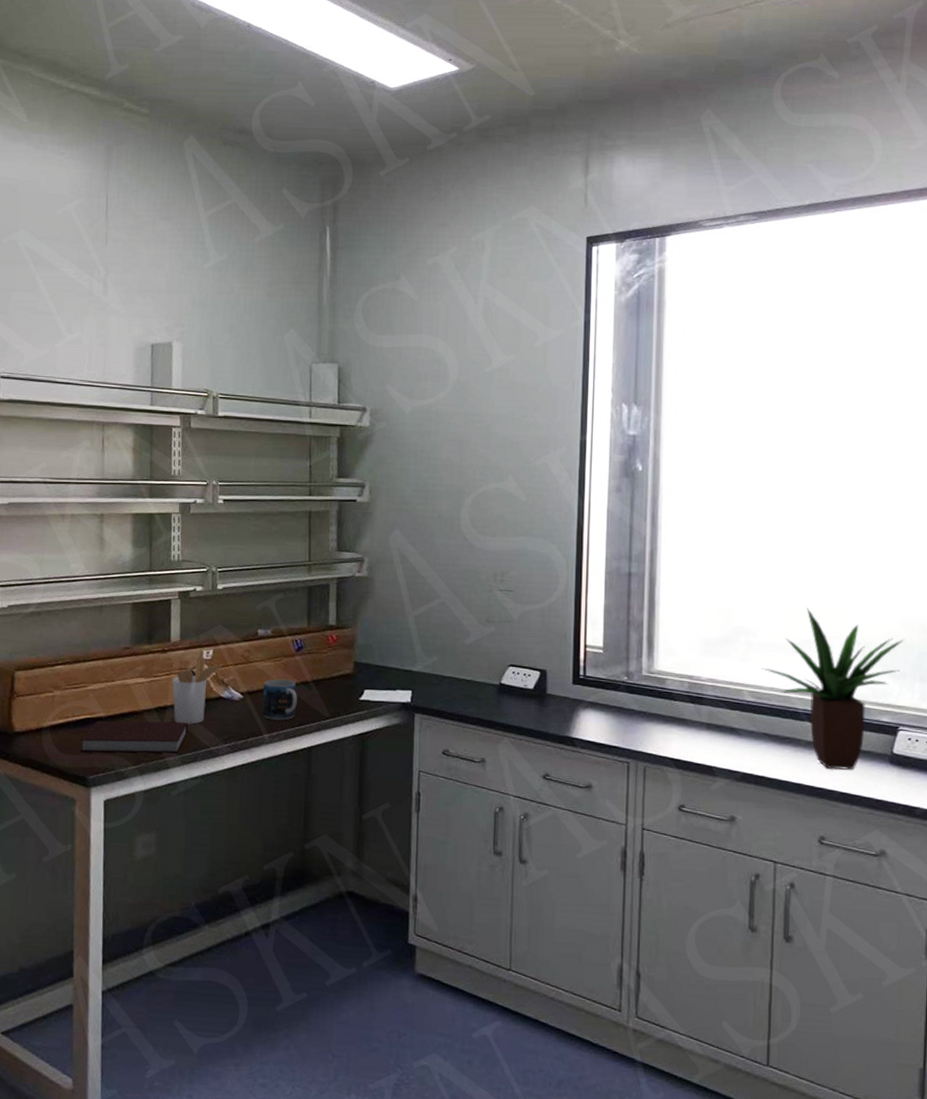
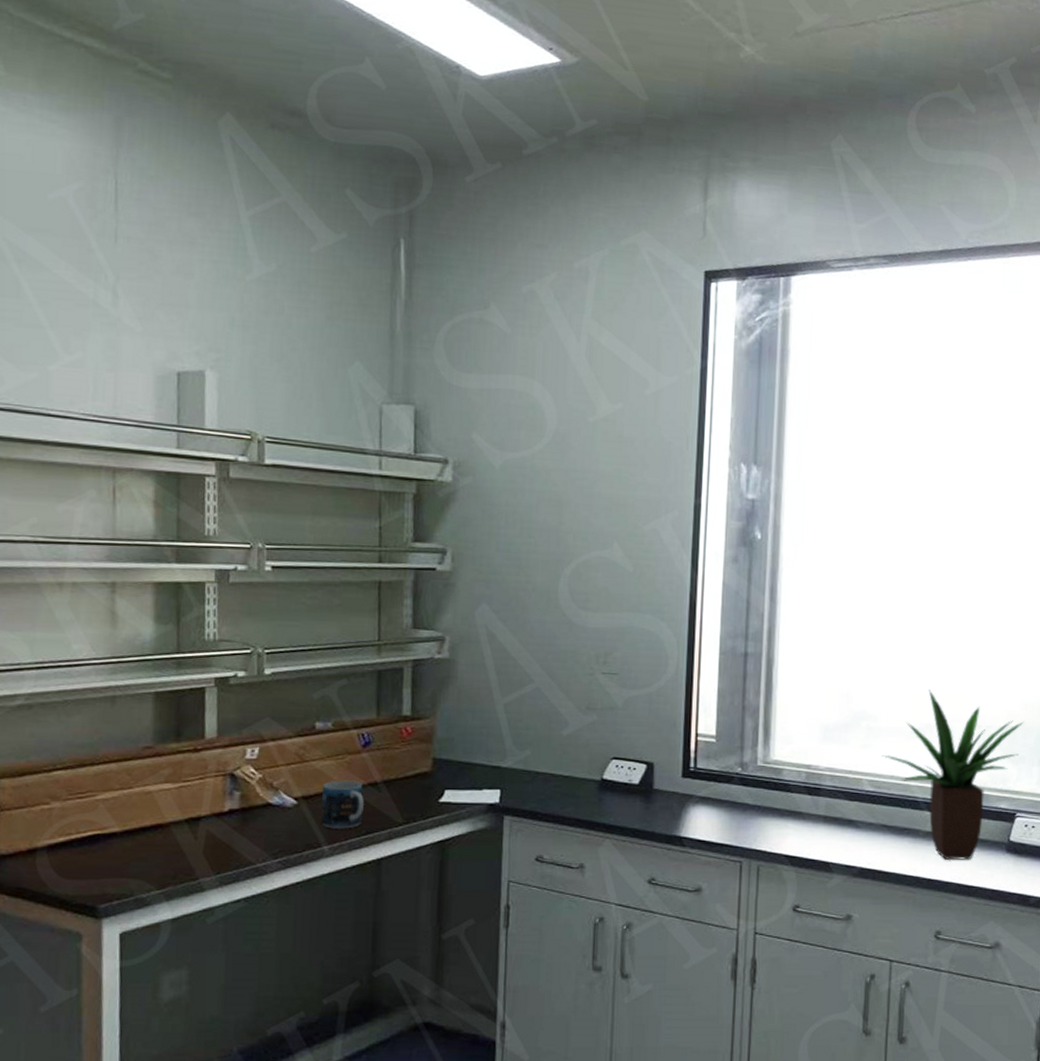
notebook: present [80,720,188,754] -> none [88,834,228,876]
utensil holder: present [172,656,224,725] -> none [207,755,273,838]

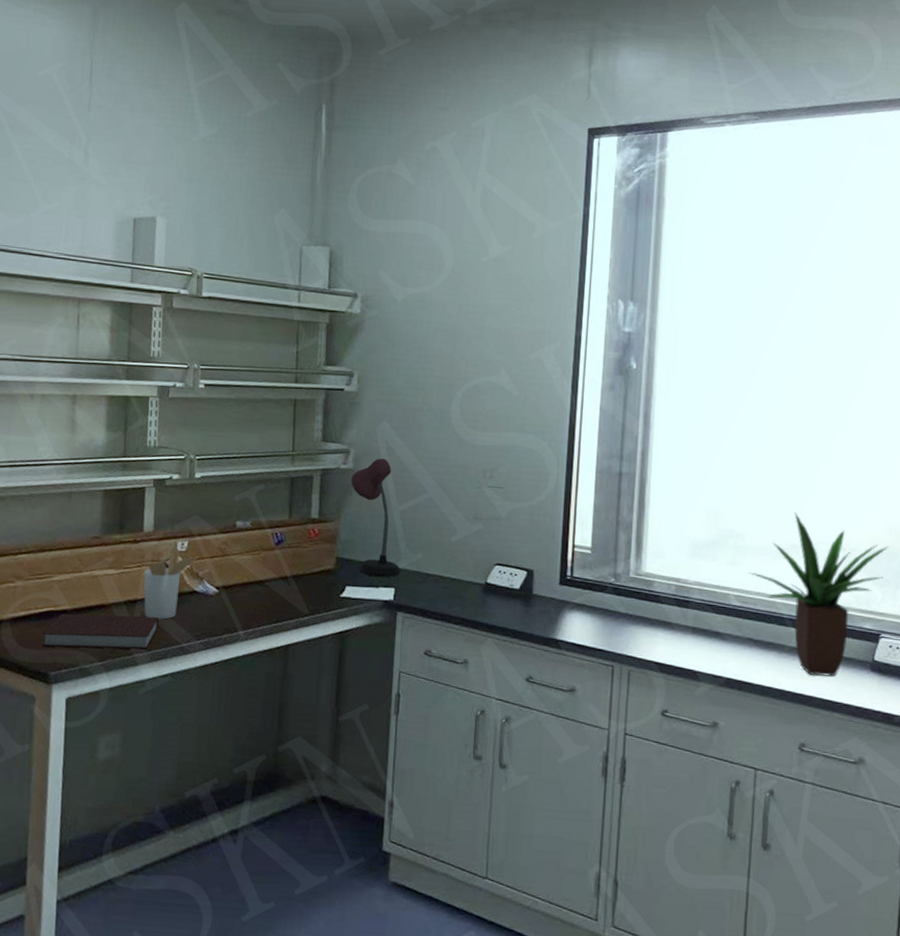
notebook: none [88,834,228,876] -> present [42,613,159,650]
utensil holder: none [207,755,273,838] -> present [143,547,199,620]
mug: present [321,780,364,829] -> none [238,573,276,617]
desk lamp: none [447,645,507,779] -> present [351,458,401,578]

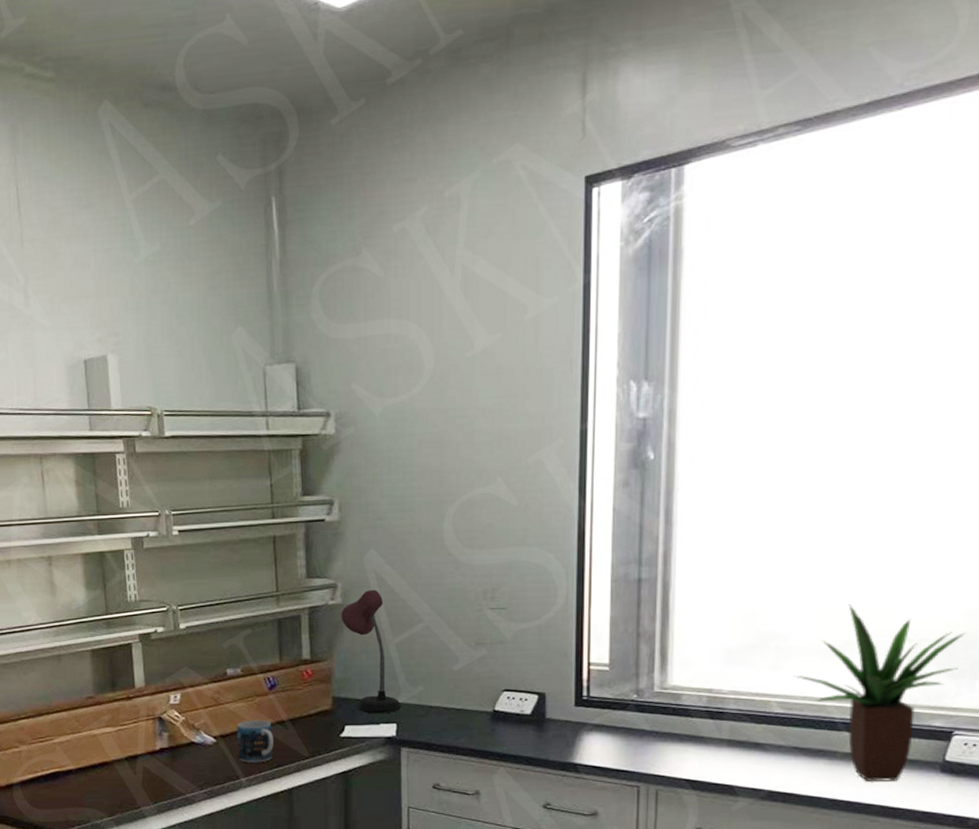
notebook: present [42,613,159,650] -> none [53,770,161,806]
utensil holder: present [143,547,199,620] -> none [141,701,193,772]
mug: none [238,573,276,617] -> present [237,720,274,763]

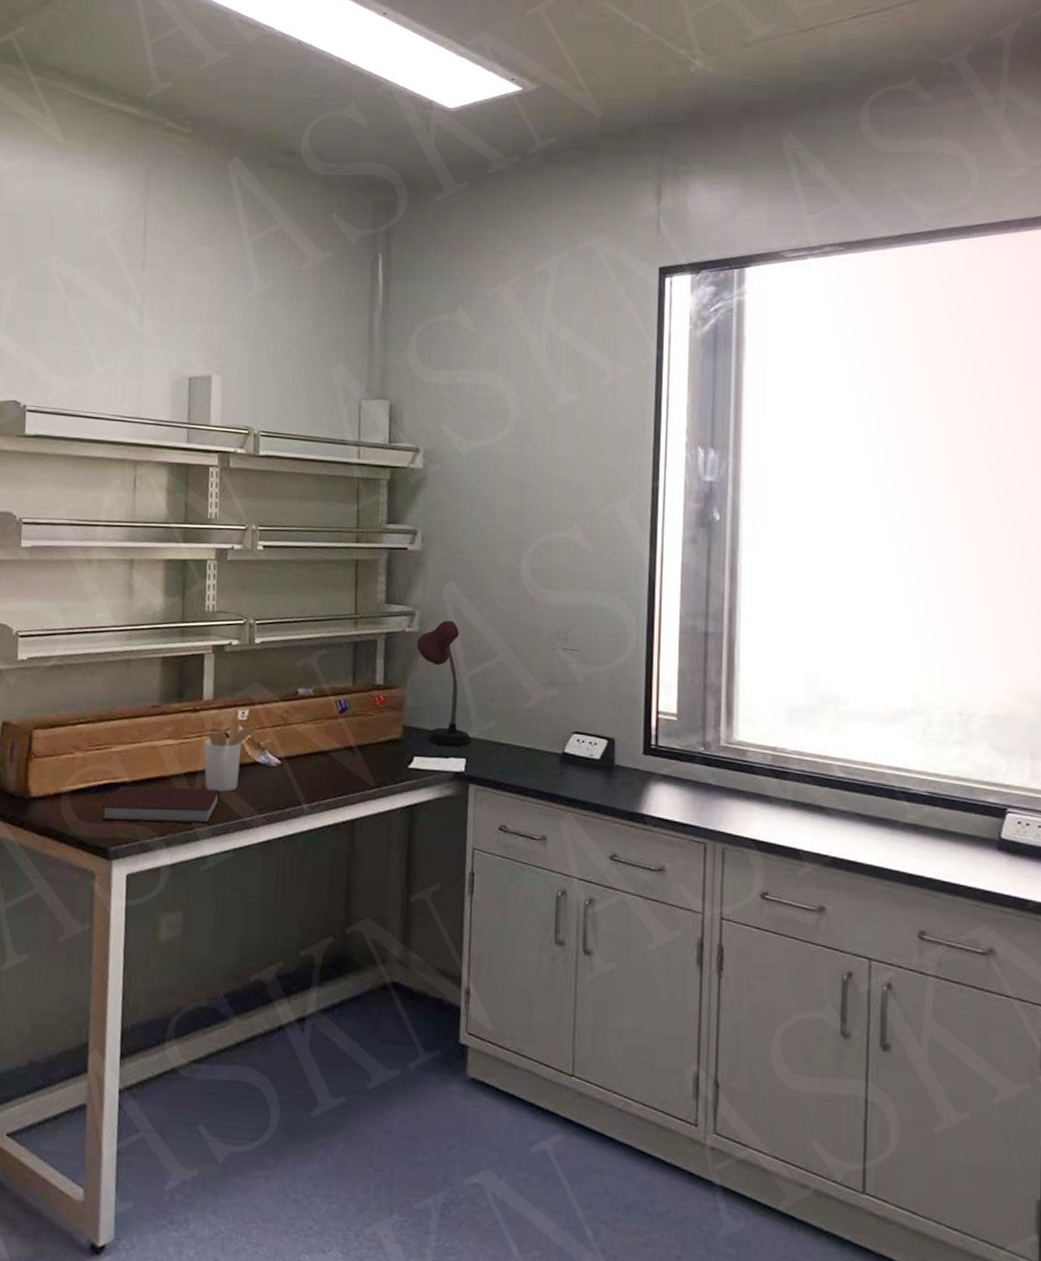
notebook: none [53,770,161,806] -> present [102,786,220,824]
utensil holder: none [141,701,193,772] -> present [204,716,261,792]
mug: present [237,720,274,763] -> none [301,743,340,790]
potted plant: present [793,604,965,781] -> none [853,674,1011,856]

